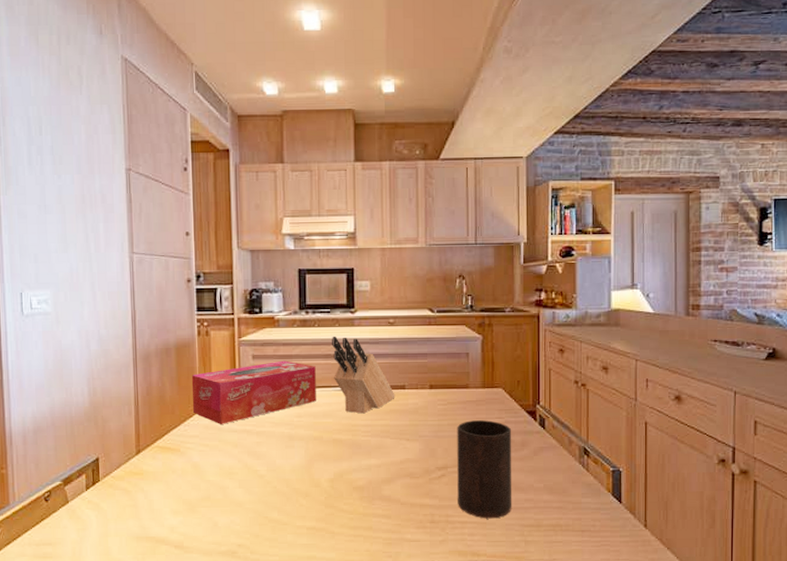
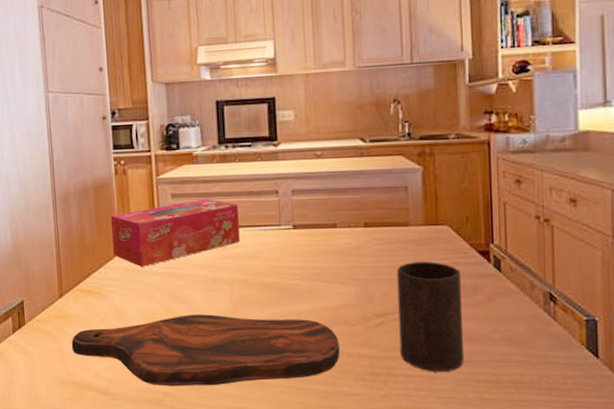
cutting board: none [147,469,404,539] -> present [71,314,340,387]
knife block: present [332,336,395,414] -> none [254,171,326,255]

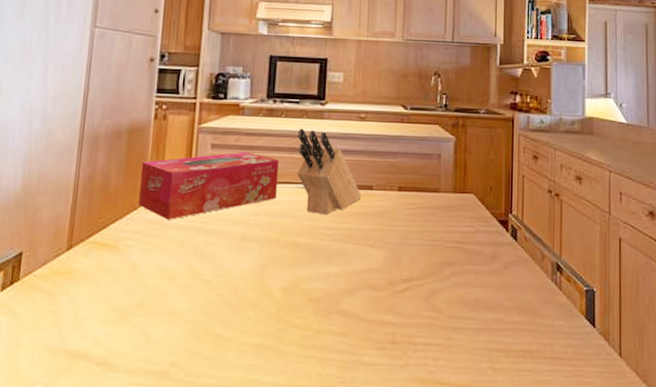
cutting board: present [71,314,340,387] -> none [71,274,364,356]
knife block: none [254,171,326,255] -> present [297,128,362,215]
cup: present [397,262,465,373] -> none [422,228,483,341]

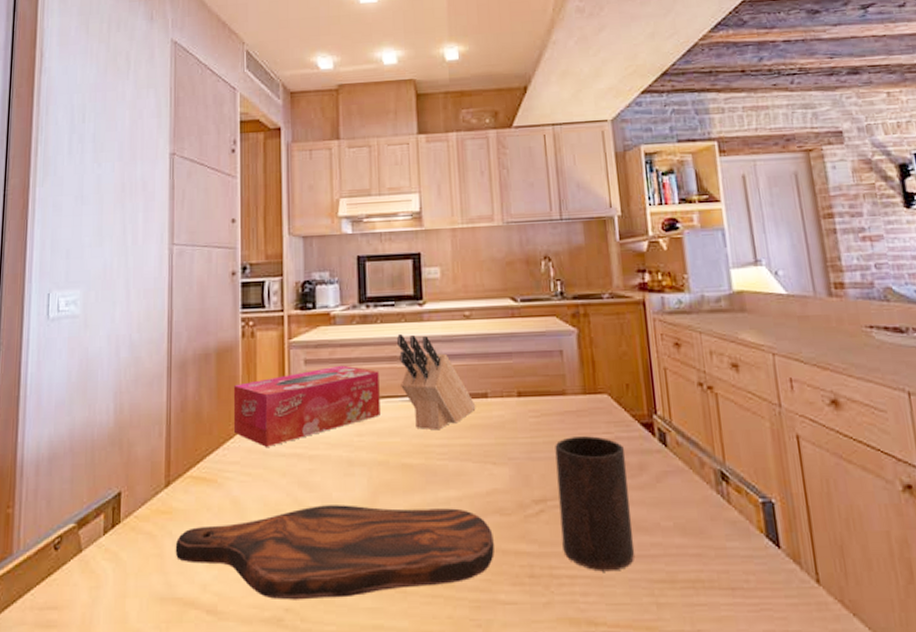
cutting board: none [71,274,364,356] -> present [175,505,494,600]
cup: none [422,228,483,341] -> present [555,436,635,572]

